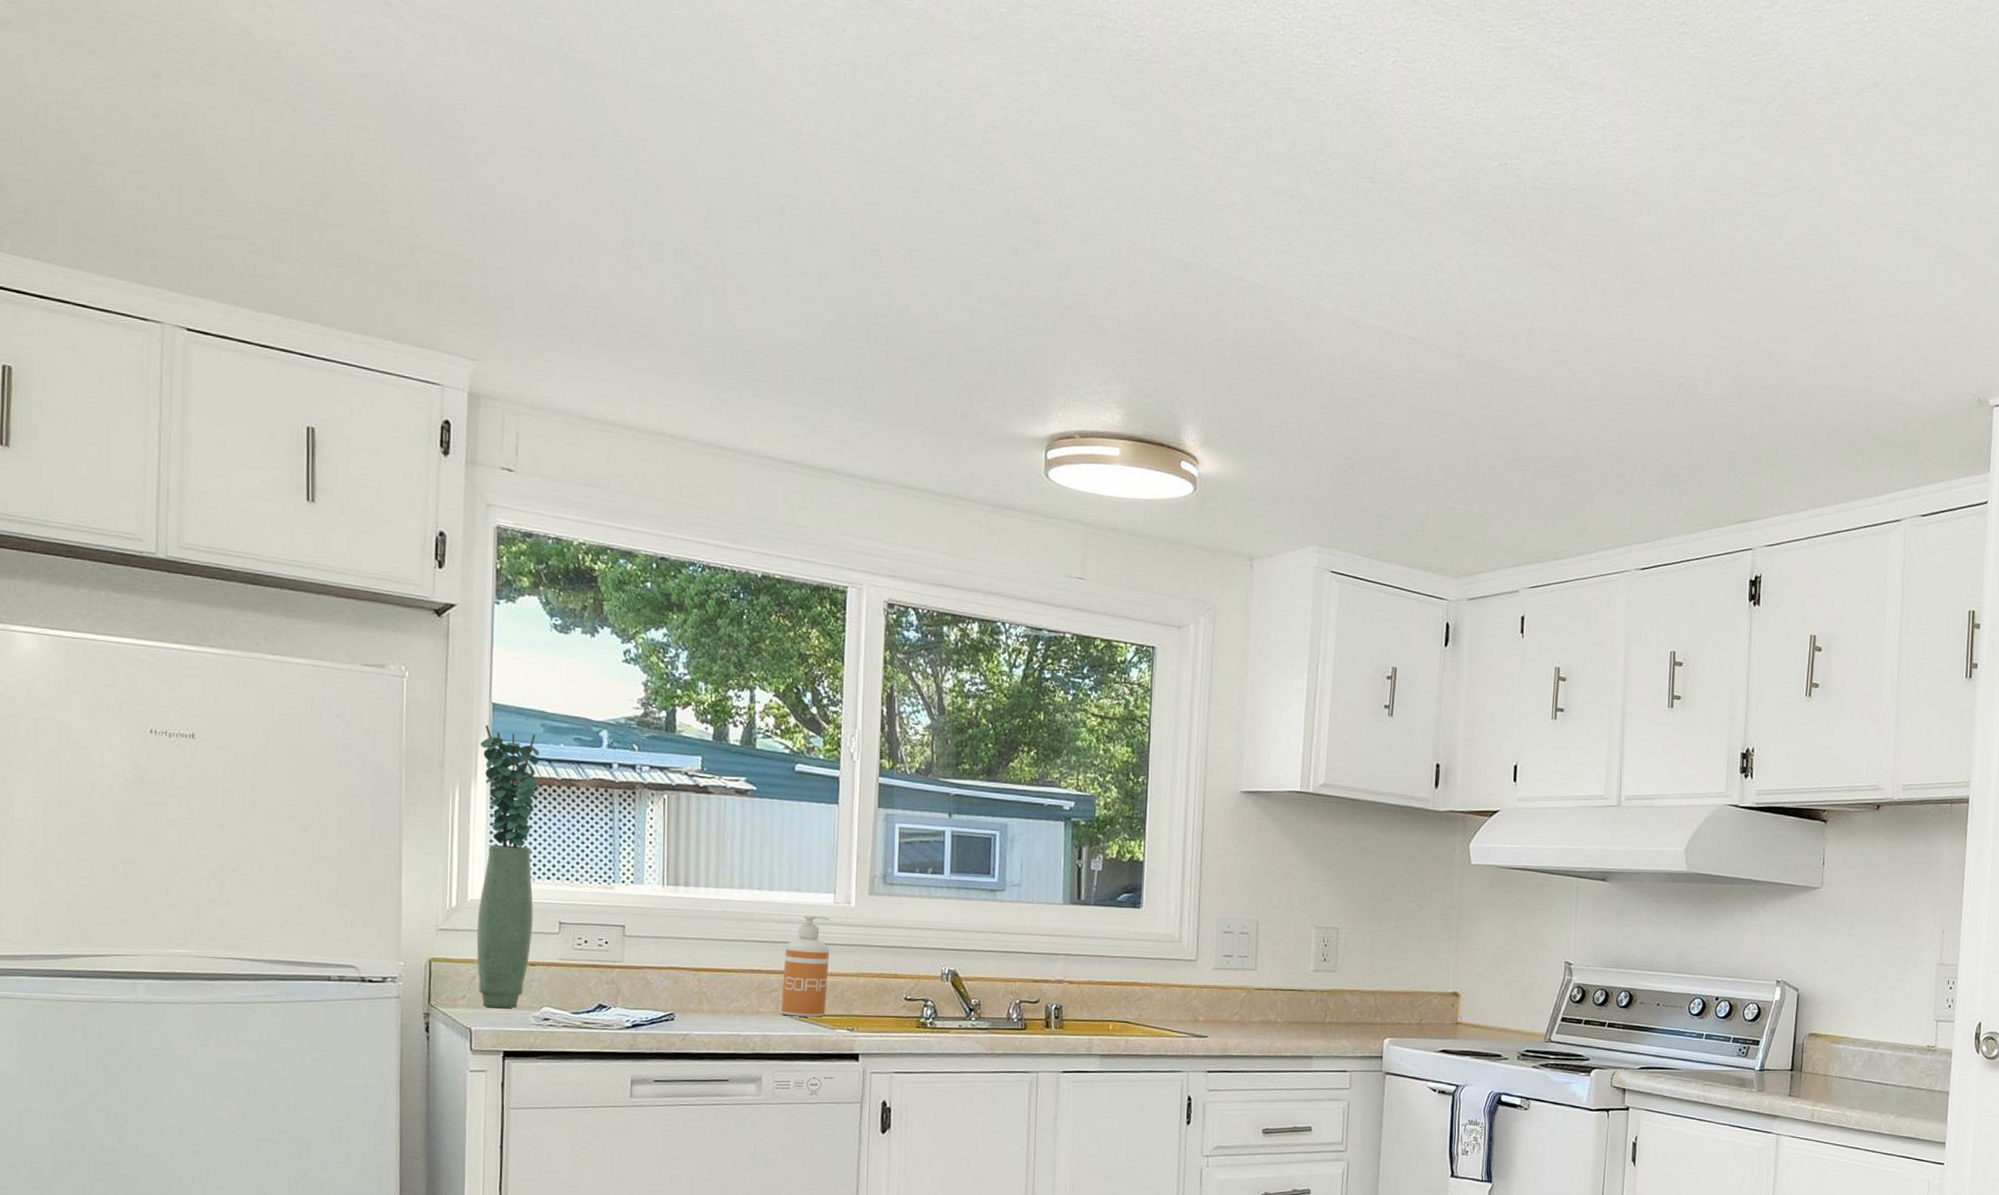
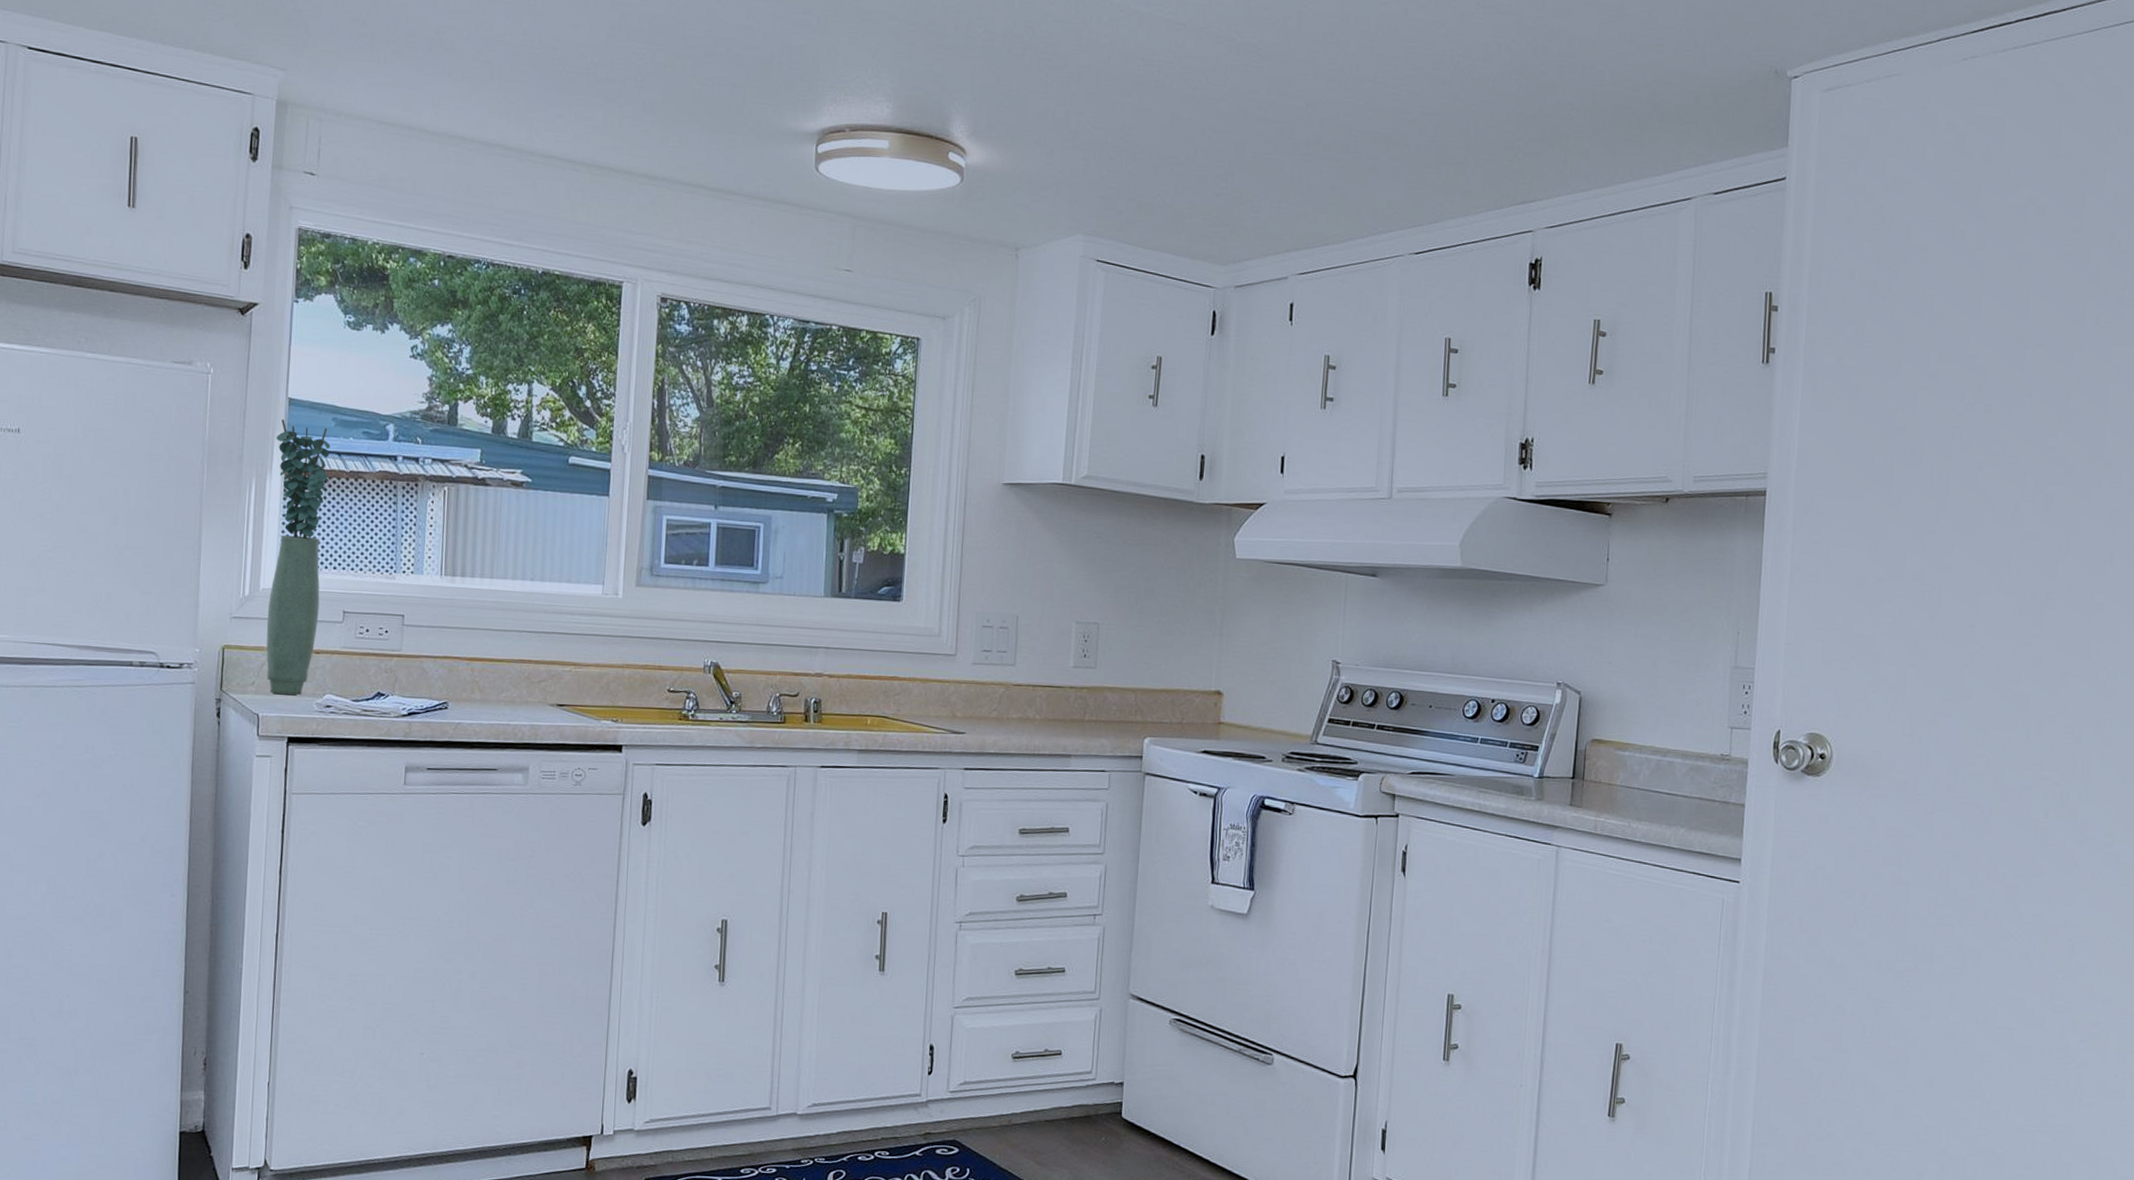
soap dispenser: present [780,915,829,1018] -> none [548,606,597,708]

